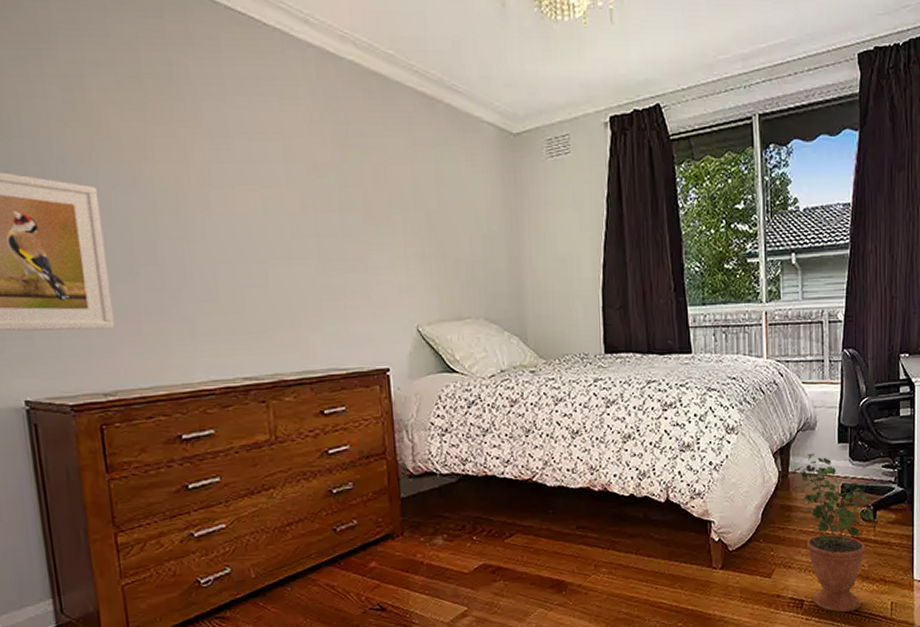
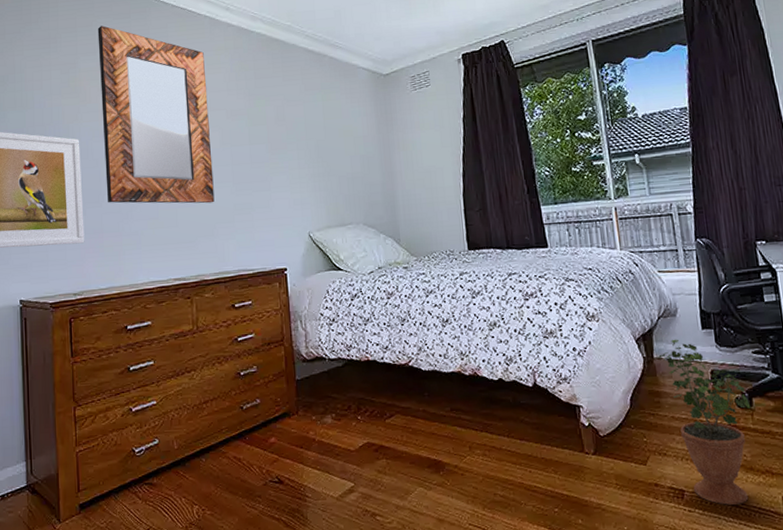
home mirror: none [113,25,295,285] -> present [97,25,215,204]

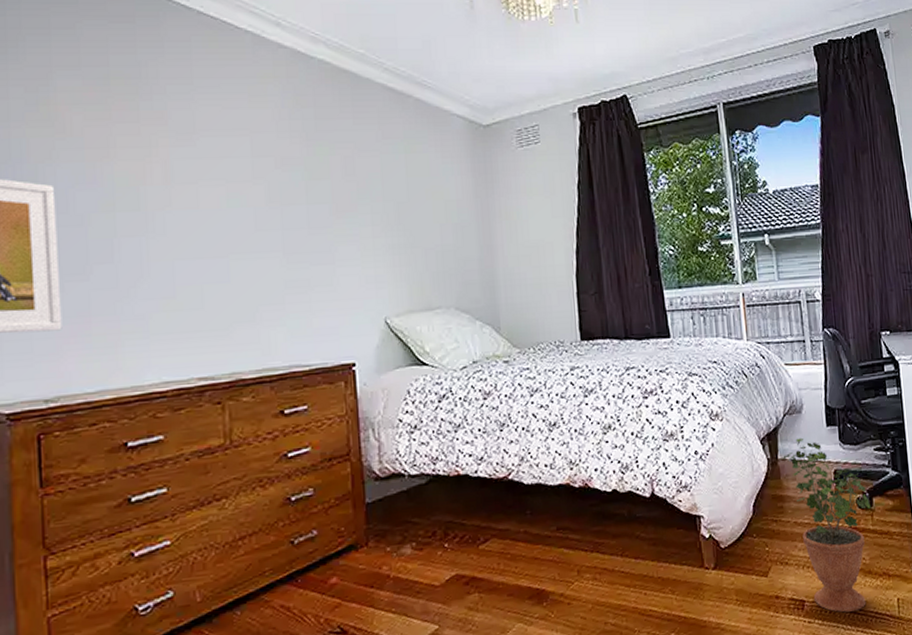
home mirror: present [97,25,215,204] -> none [83,30,257,279]

